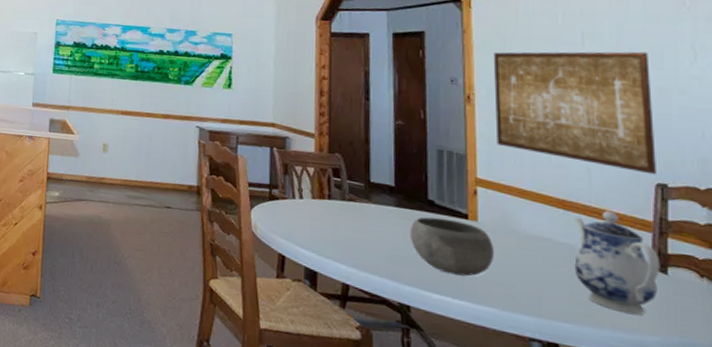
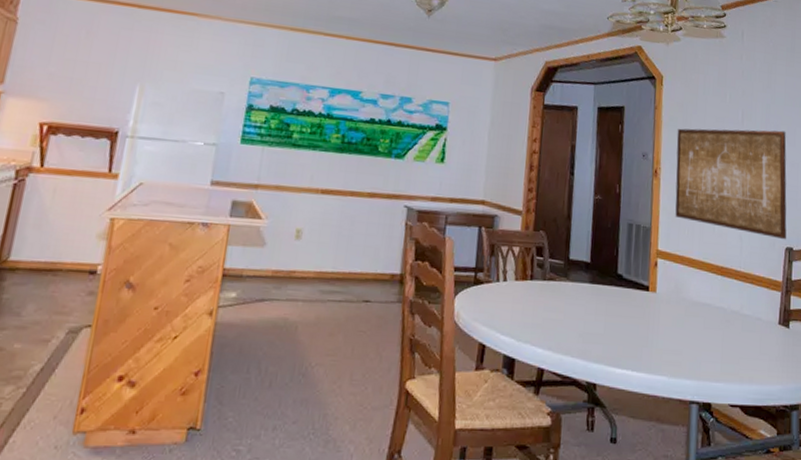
bowl: present [410,217,494,277] -> none [600,291,668,348]
teapot: present [574,210,661,315] -> none [726,274,785,367]

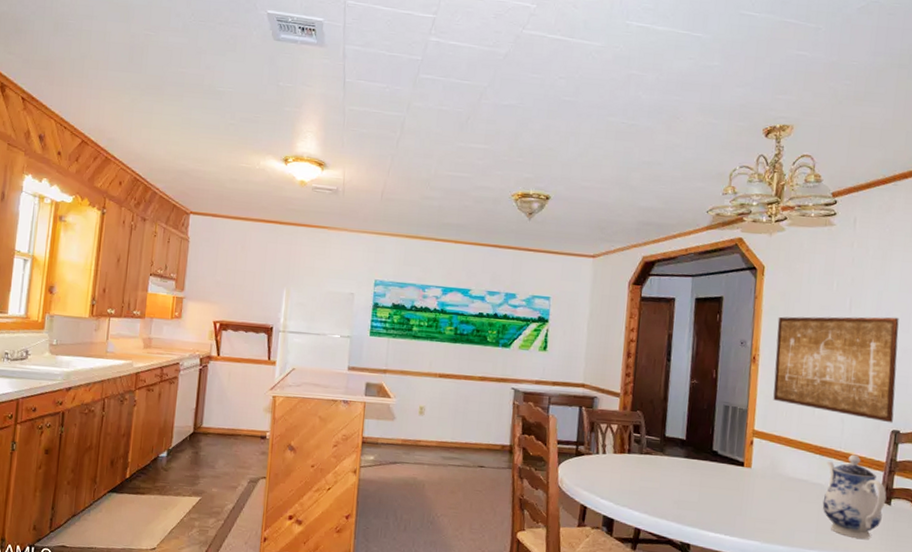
teapot: none [726,274,785,367] -> present [822,454,887,539]

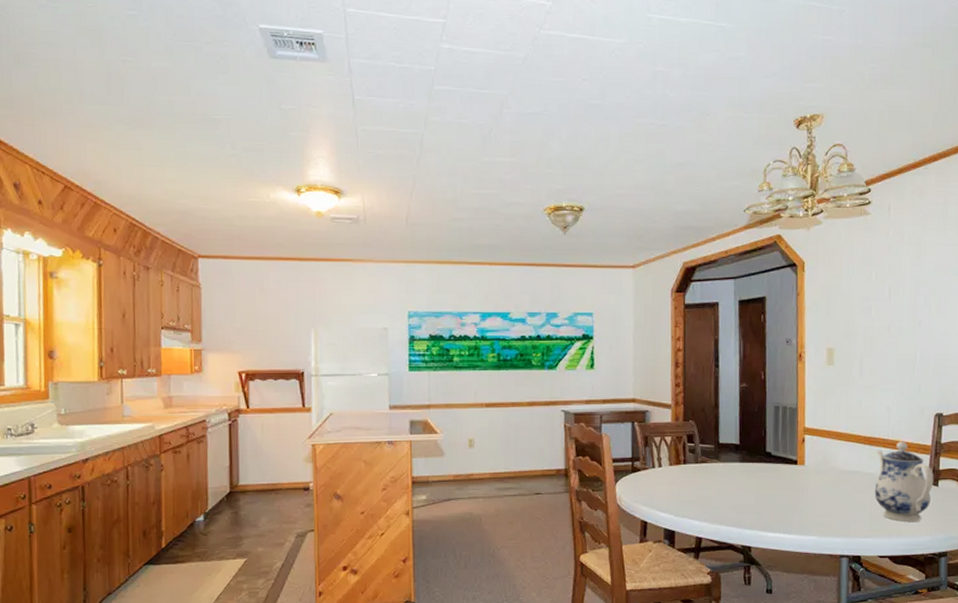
wall art: present [773,316,899,423] -> none [820,302,937,407]

